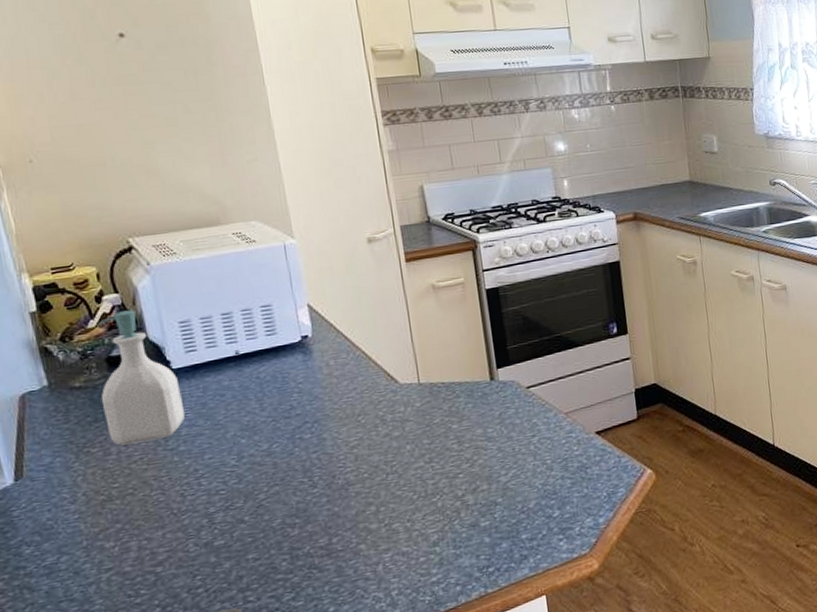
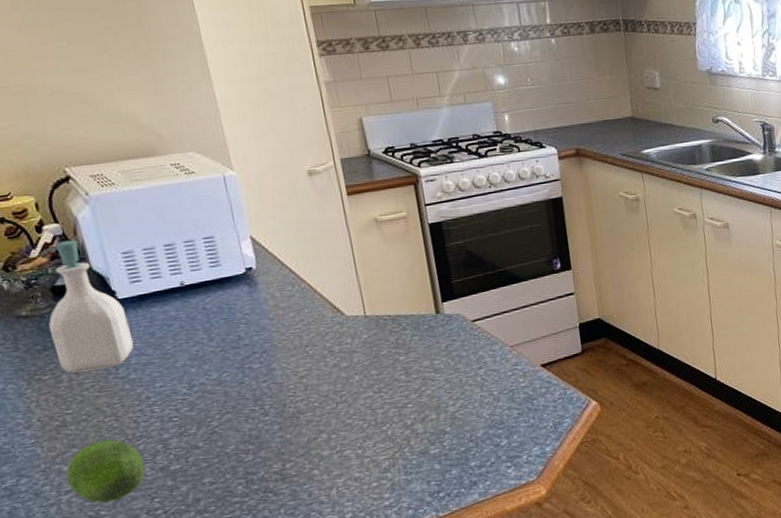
fruit: none [107,514,189,581] -> present [66,439,146,503]

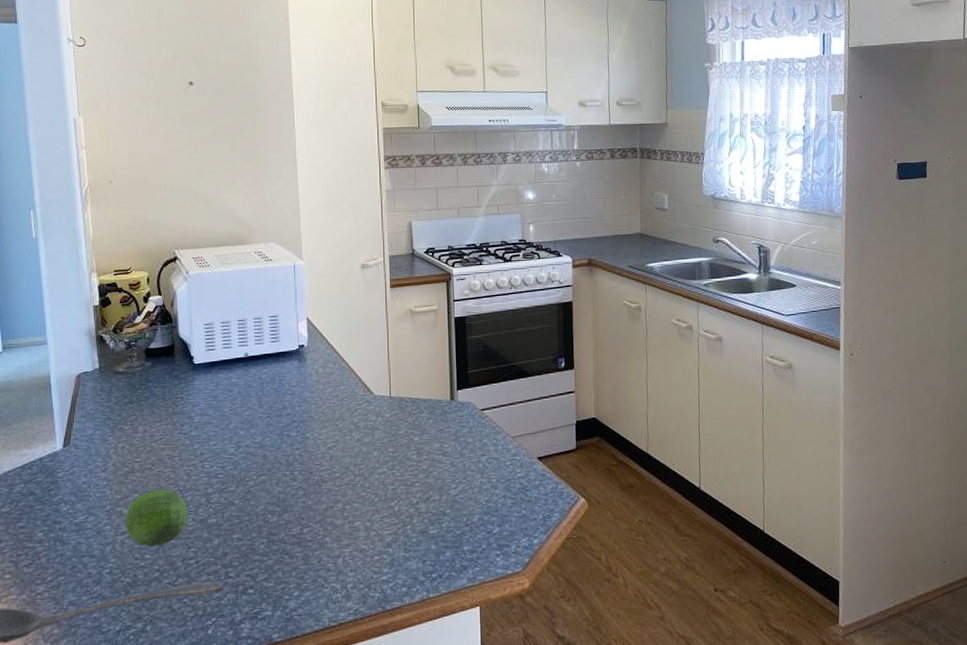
soap bottle: present [40,240,134,373] -> none [137,310,200,426]

